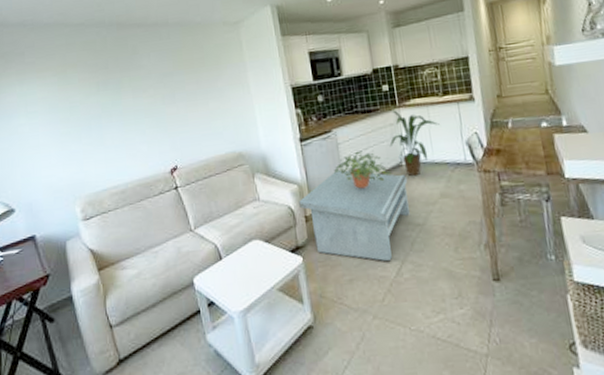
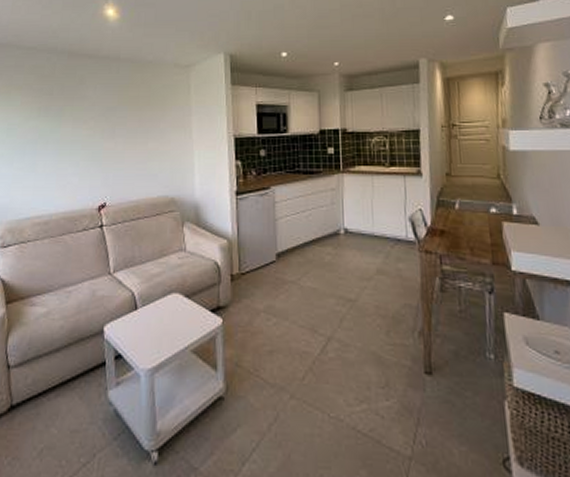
coffee table: present [299,170,410,262] -> none [226,230,344,337]
potted plant: present [334,150,392,189] -> none [268,212,328,253]
house plant: present [387,109,440,177] -> none [328,173,383,248]

